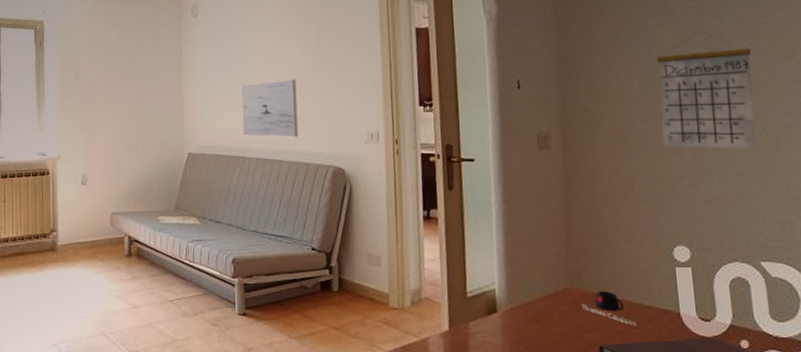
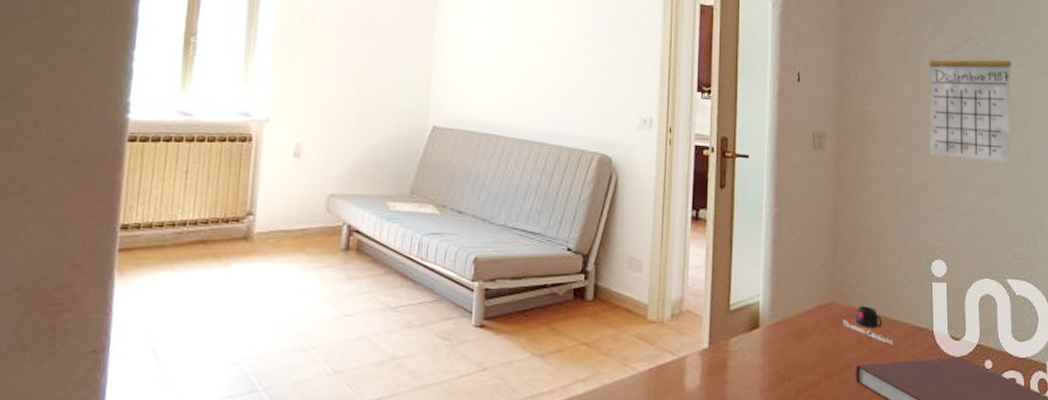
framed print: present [241,79,299,138] -> none [500,48,567,117]

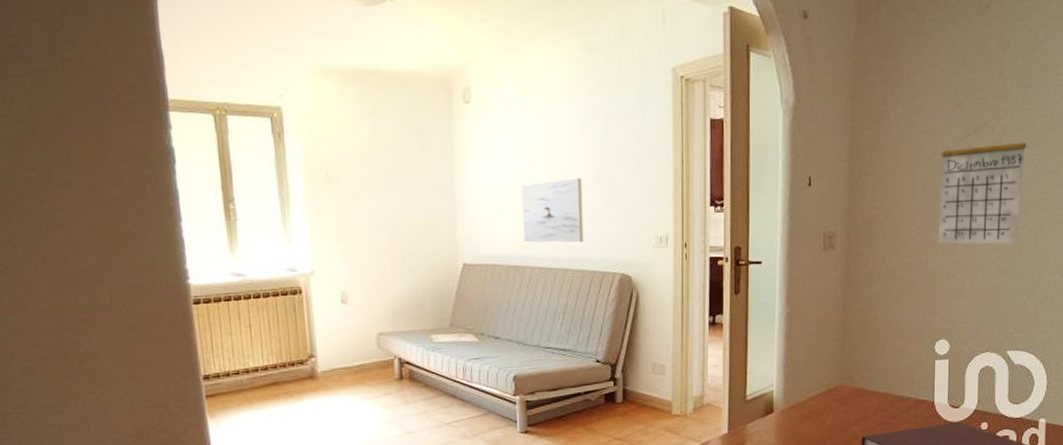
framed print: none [500,48,567,117] -> present [521,178,584,244]
mug: present [842,305,893,345] -> none [850,385,896,418]

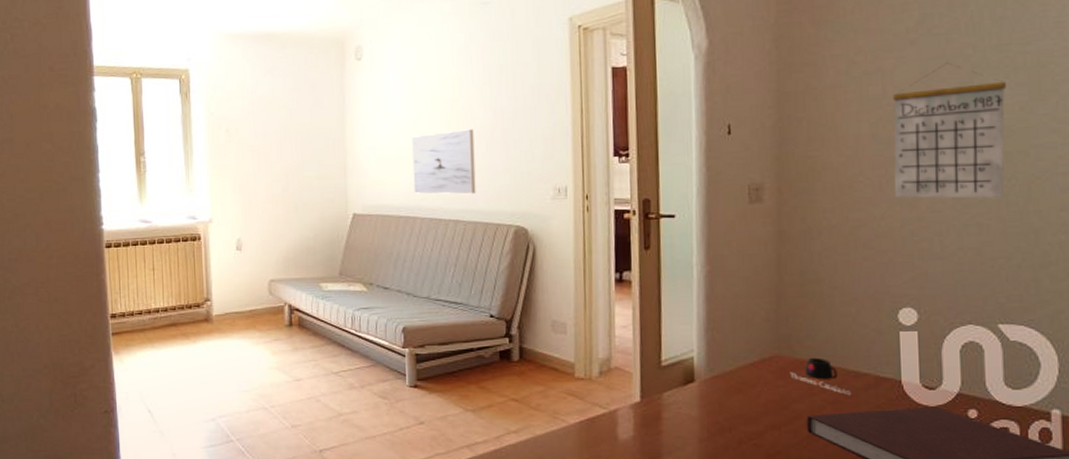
mug: none [850,385,896,418] -> present [790,357,851,396]

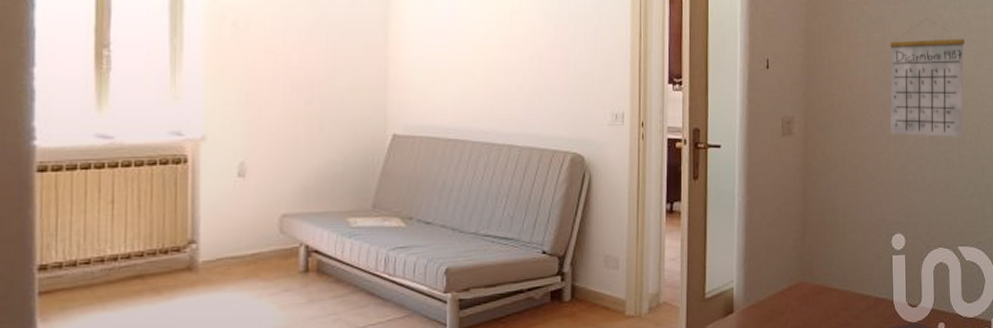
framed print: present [412,129,476,195] -> none [465,45,533,117]
mug: present [790,357,851,396] -> none [811,282,857,318]

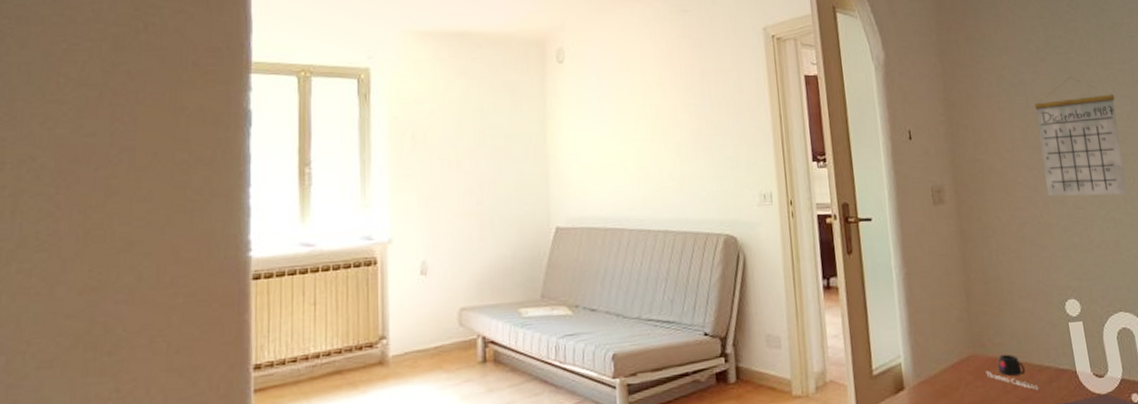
mug: none [811,282,857,318] -> present [985,354,1038,391]

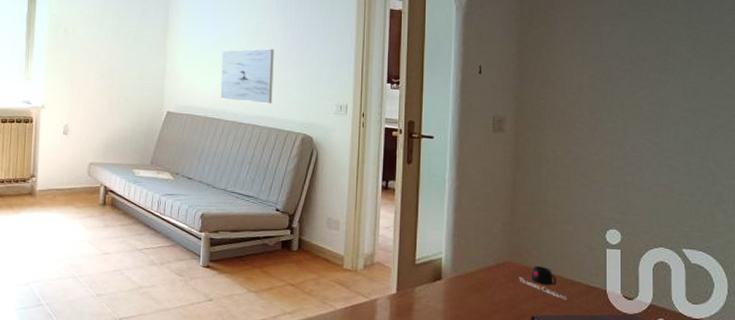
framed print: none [617,135,684,204] -> present [220,49,274,104]
calendar: present [1034,77,1127,197] -> none [606,32,693,145]

